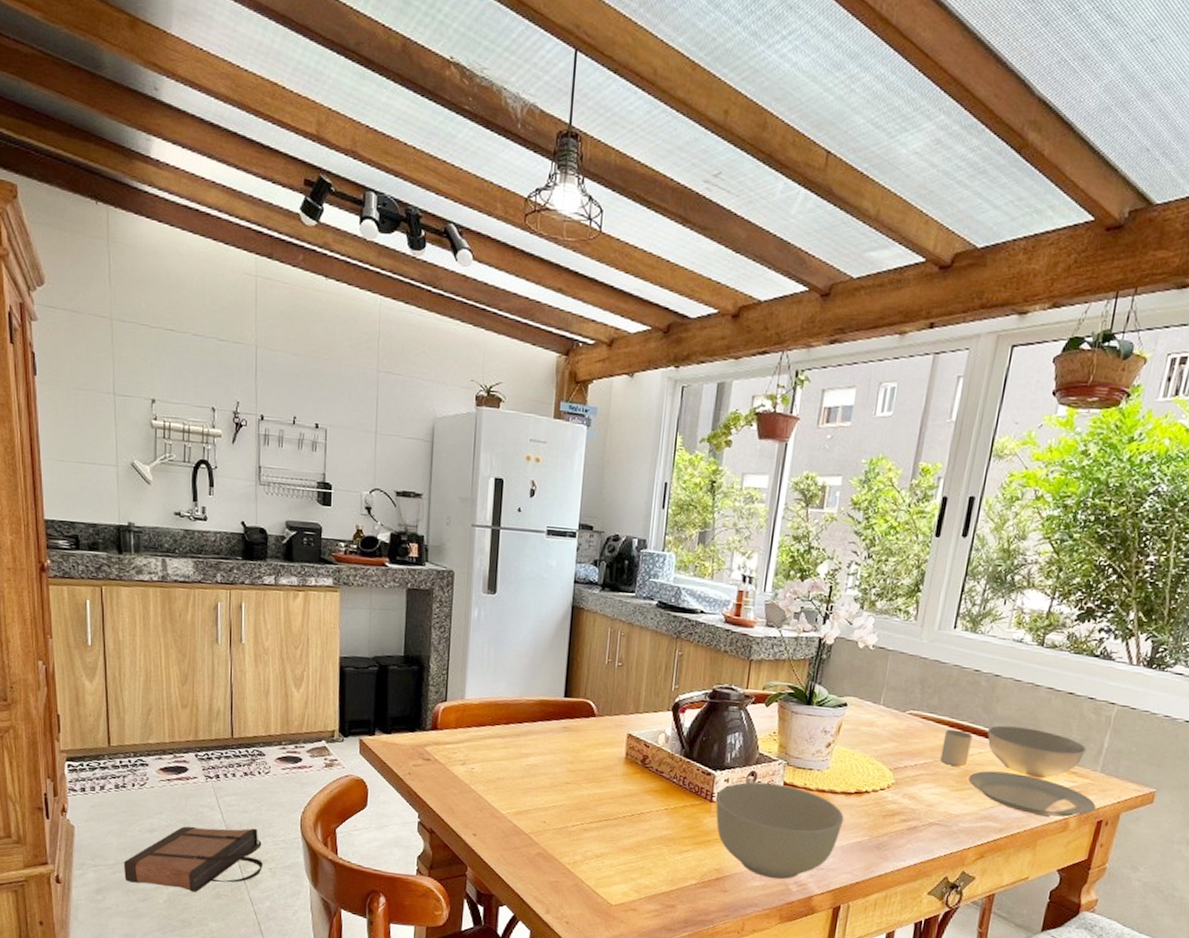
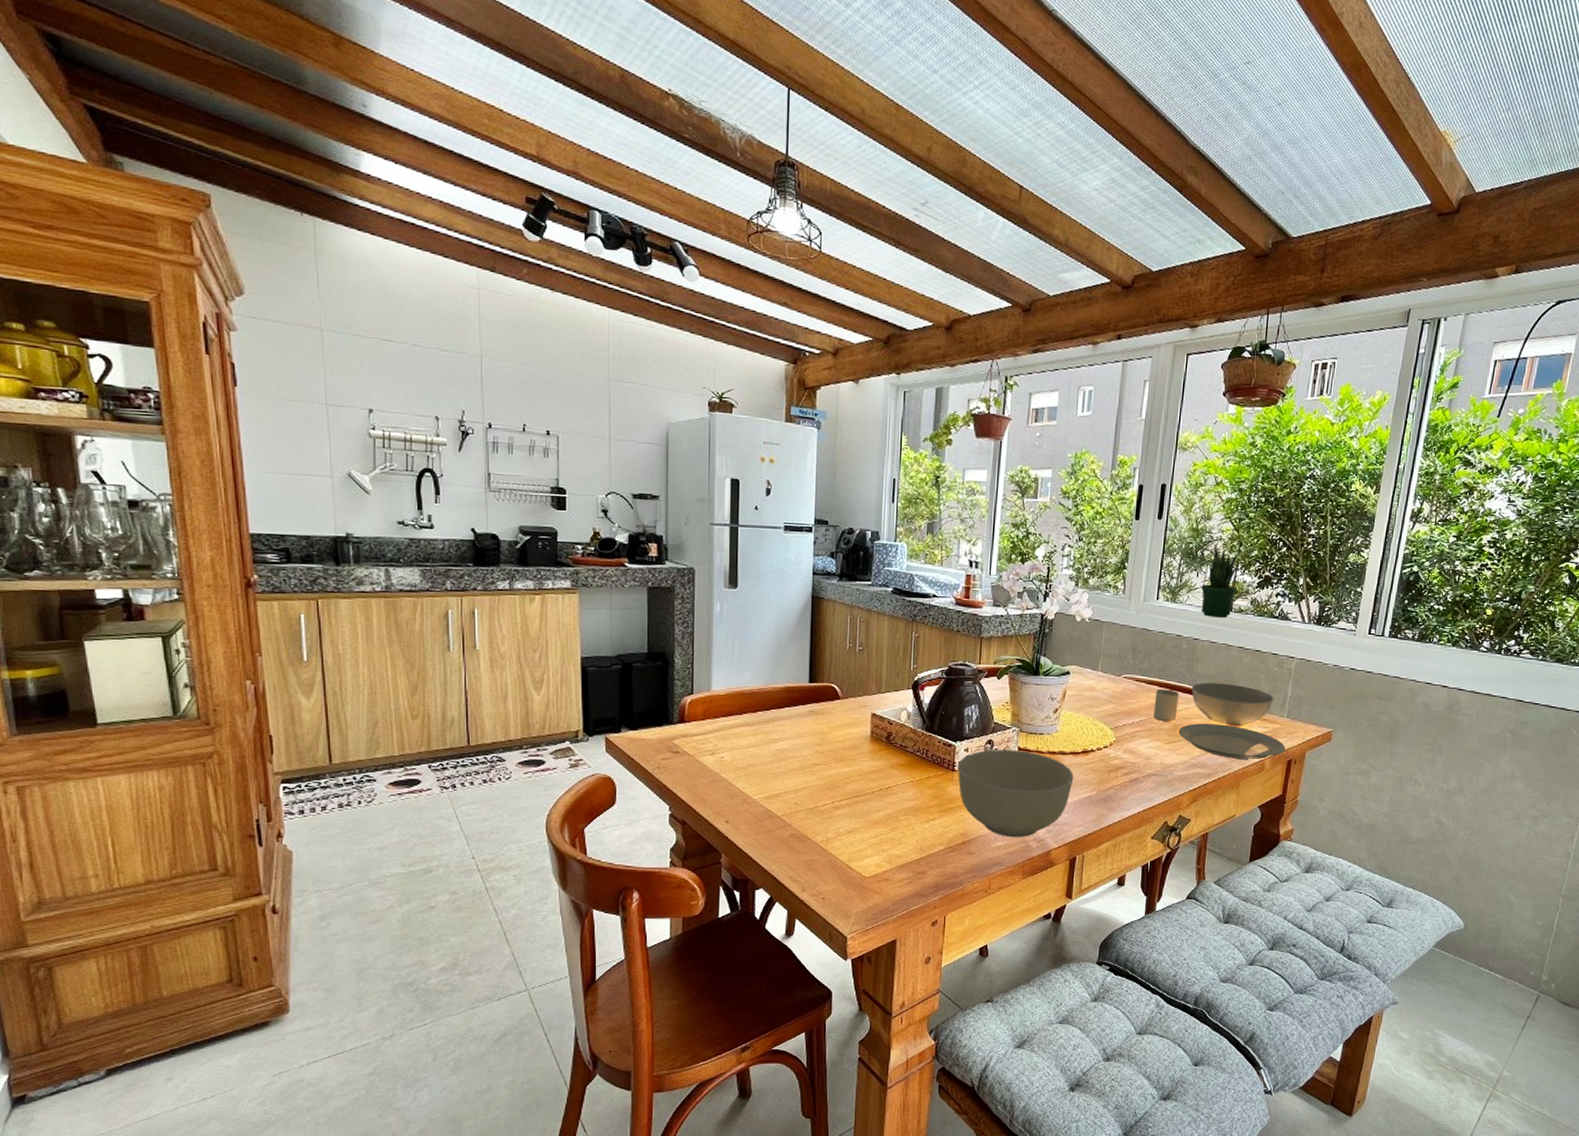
shopping bag: present [123,826,263,893] -> none [350,836,506,908]
planter: none [1005,573,1058,654] -> present [1201,549,1240,619]

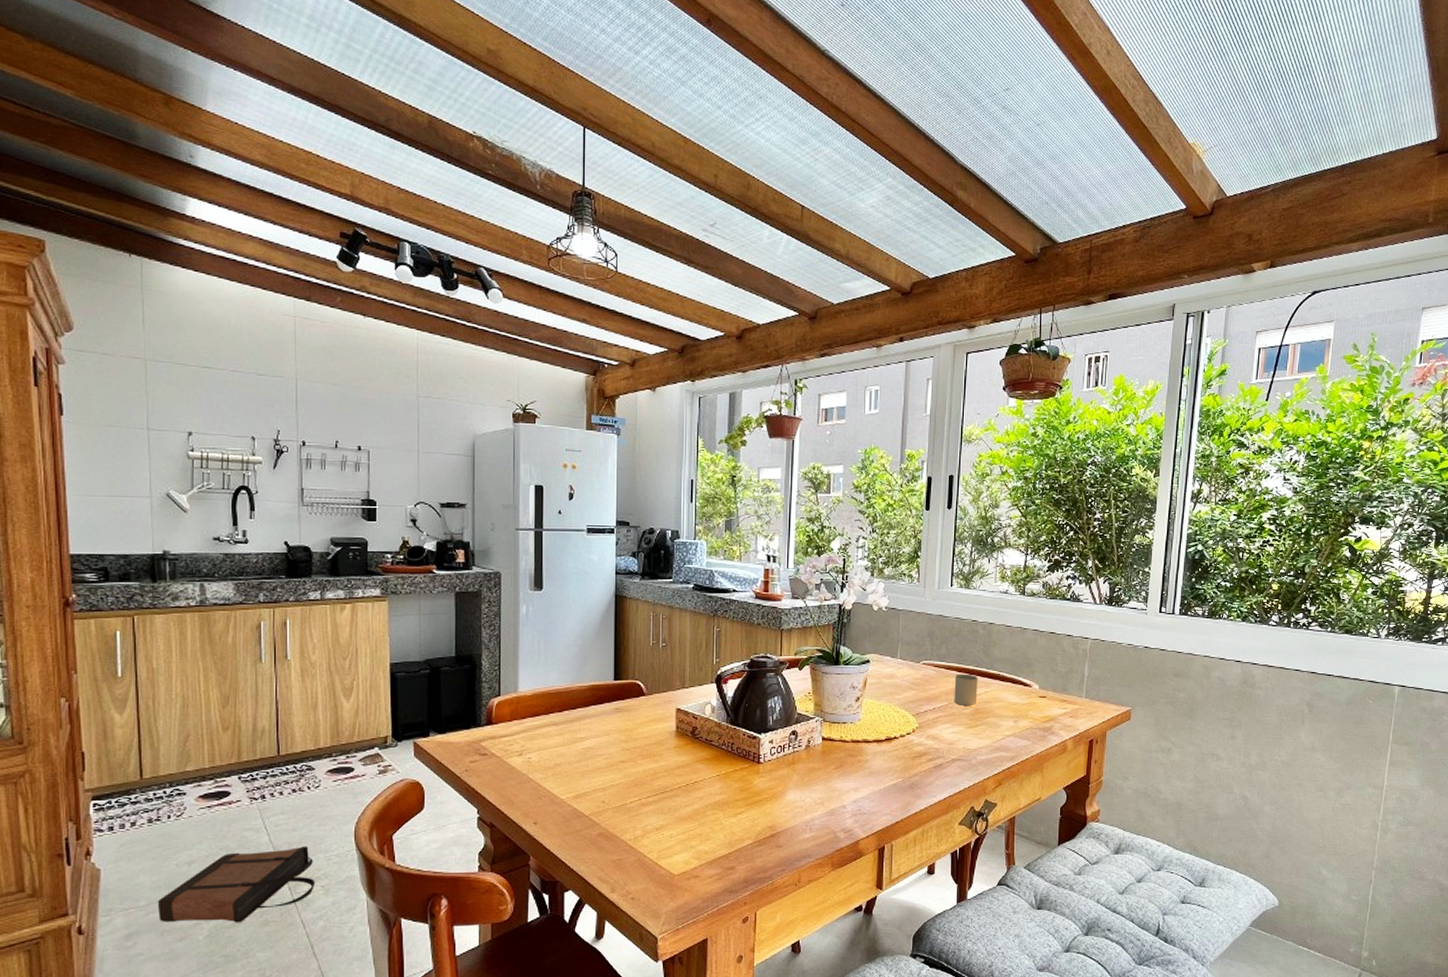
shopping bag: none [350,836,506,908] -> present [157,846,314,923]
bowl: present [957,749,1074,838] -> none [762,740,879,829]
plate: present [1178,723,1285,760] -> none [980,707,1086,742]
bowl: present [1192,682,1274,726] -> none [990,666,1071,708]
planter: present [1201,549,1240,619] -> none [993,535,1030,603]

